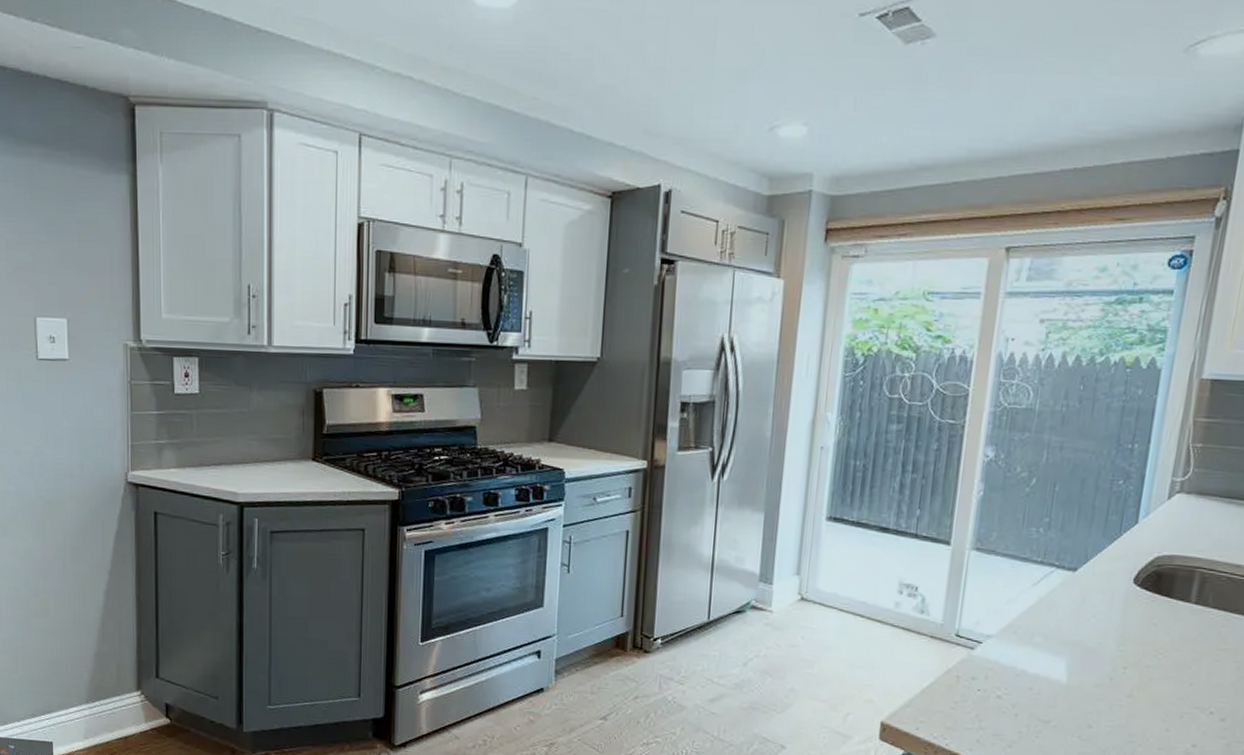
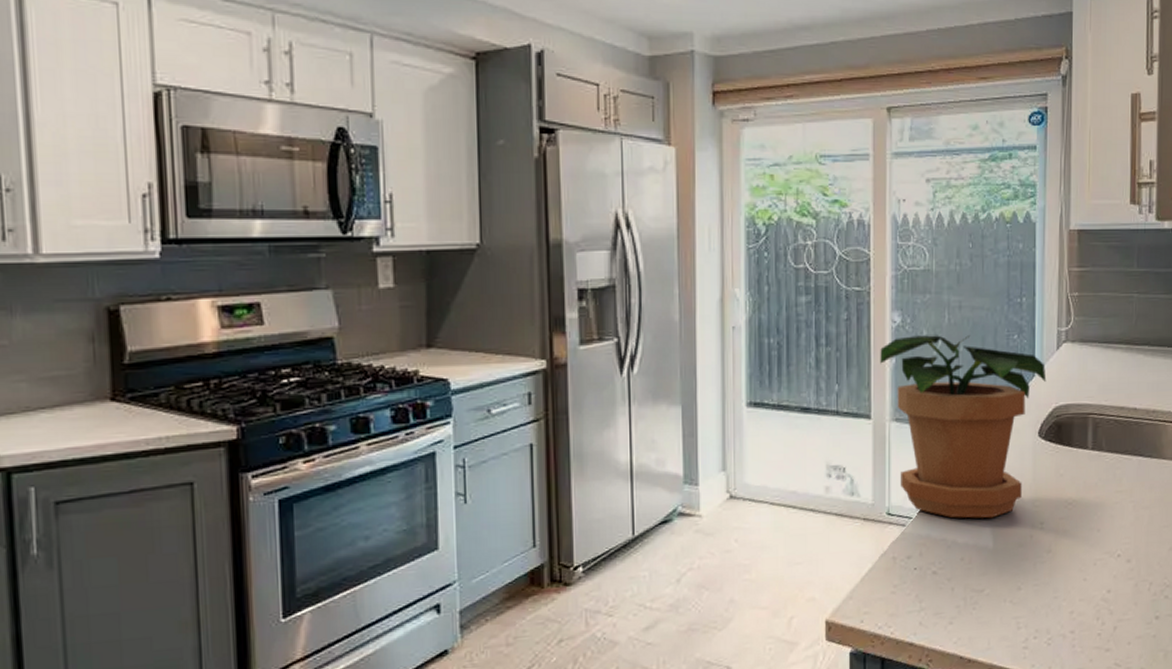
potted plant: none [967,471,1152,655] -> present [880,335,1047,519]

